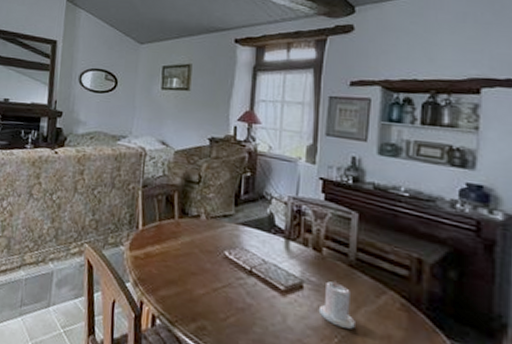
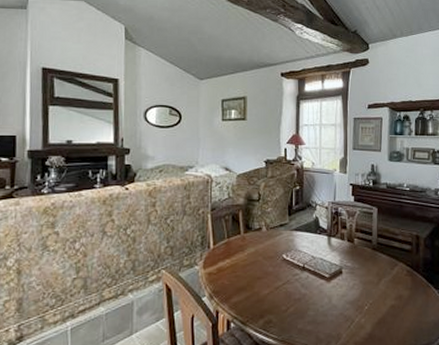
candle: present [318,280,355,329] -> none [353,263,378,297]

